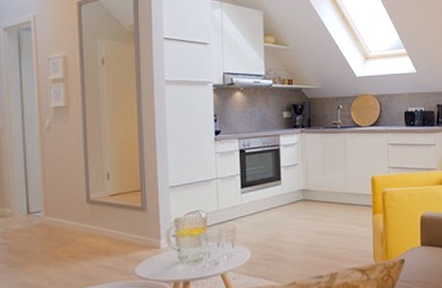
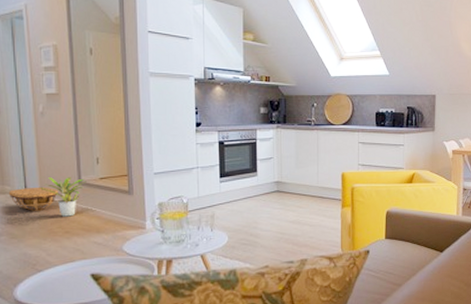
basket: none [8,208,64,235] -> present [8,188,58,211]
potted plant: none [44,195,96,240] -> present [40,177,87,217]

